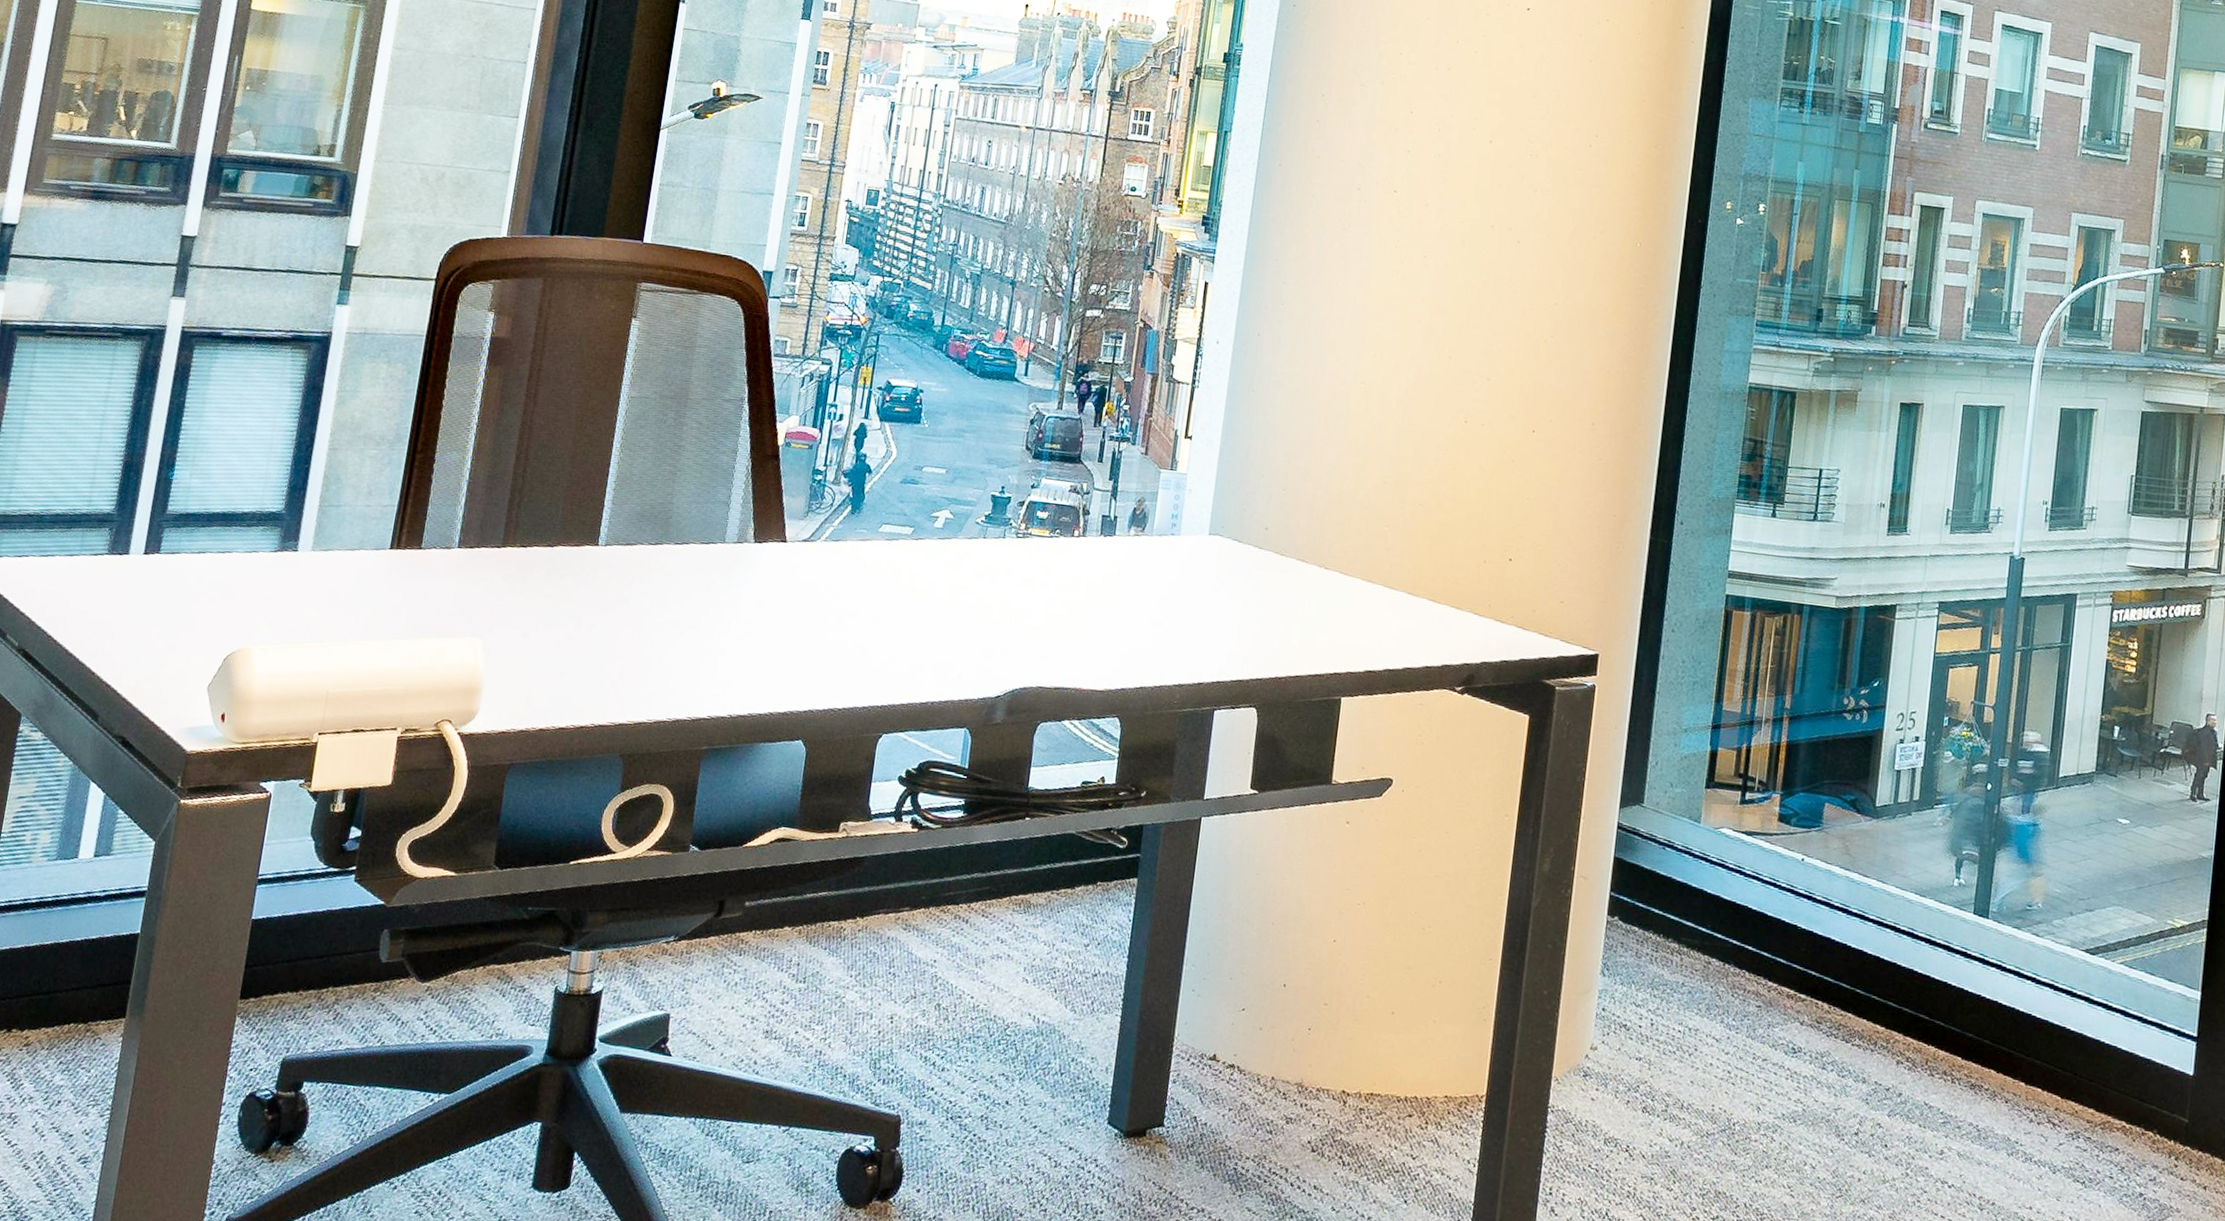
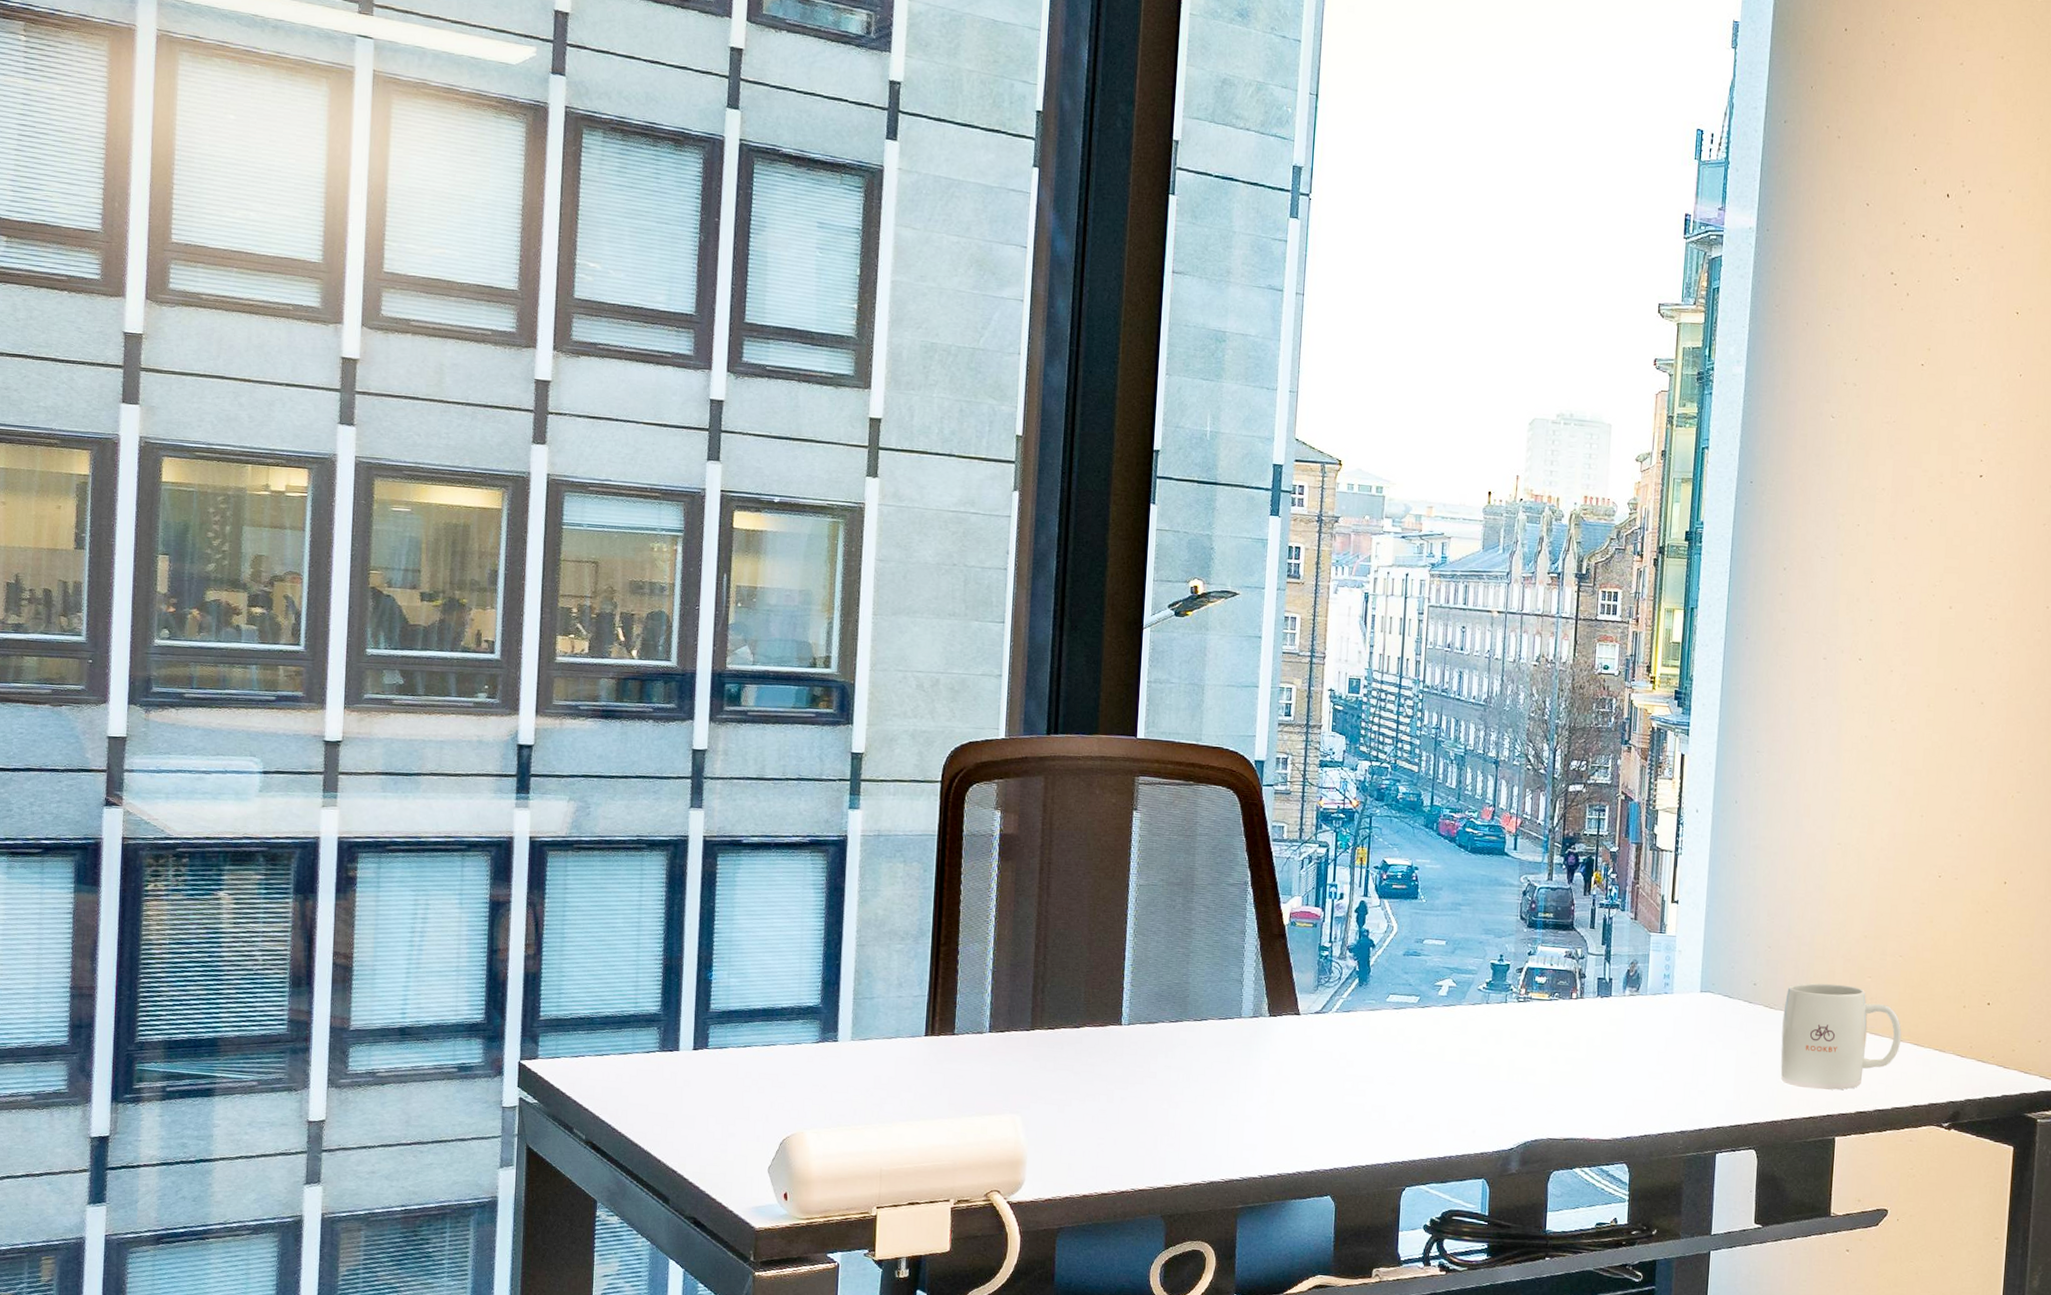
mug: none [1288,529,1418,647] -> present [1780,983,1902,1090]

